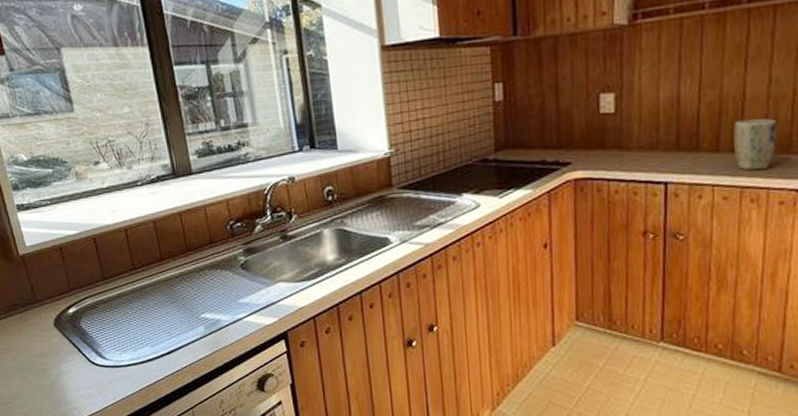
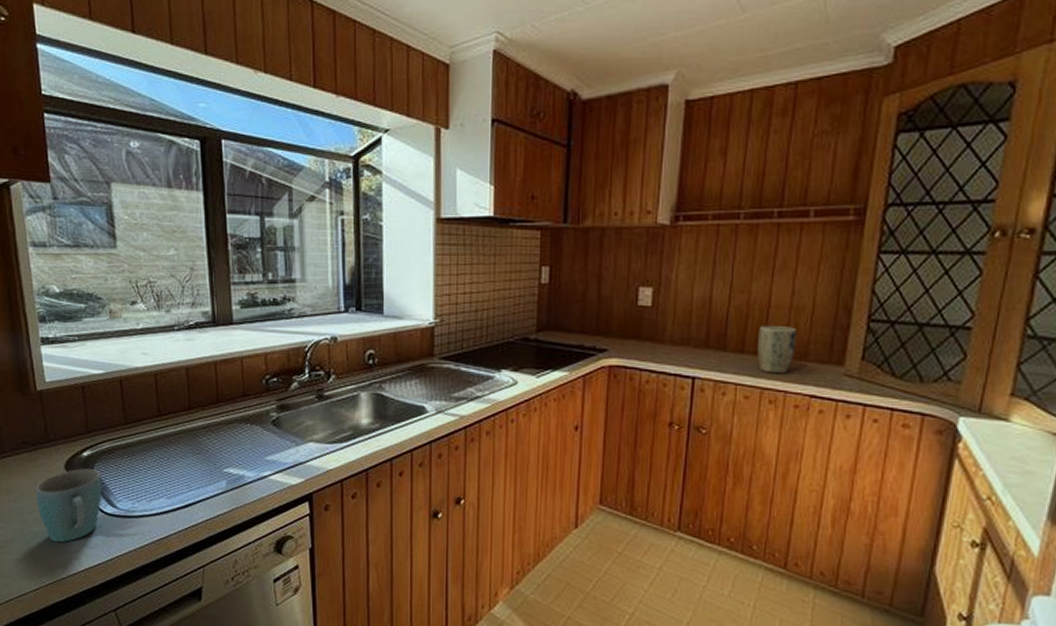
mug: none [30,324,91,395] -> present [35,468,102,543]

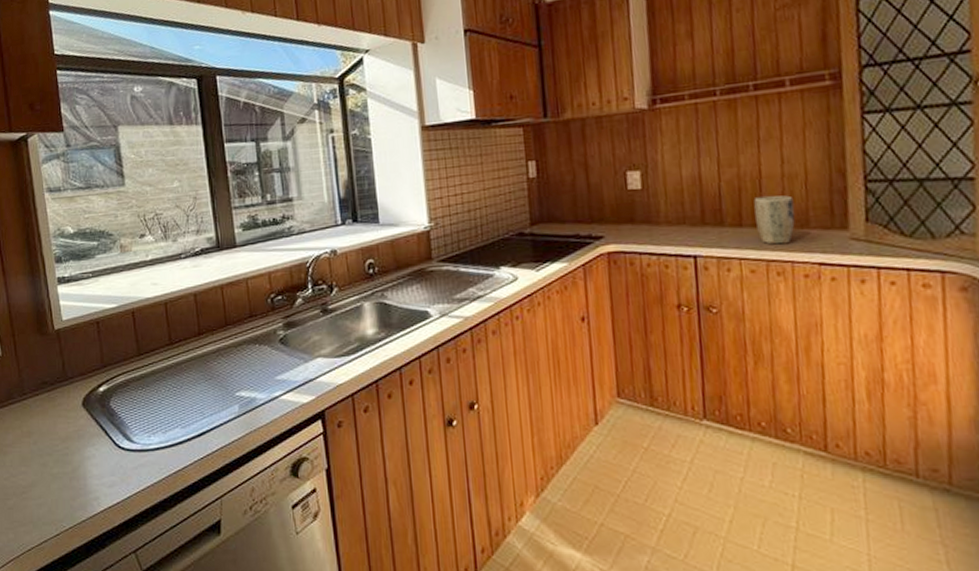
mug: present [35,468,102,543] -> none [55,404,119,483]

